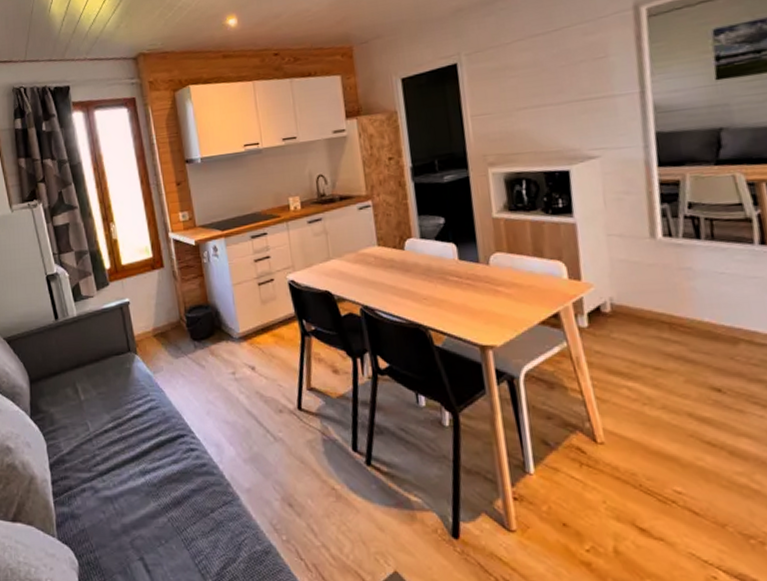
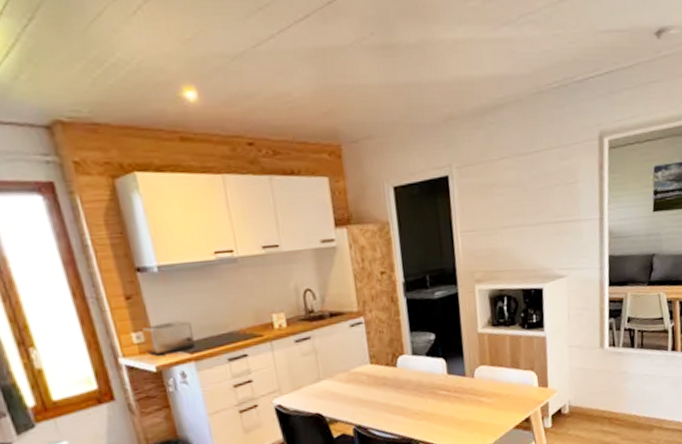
toaster: none [186,202,226,232] -> present [140,320,196,356]

